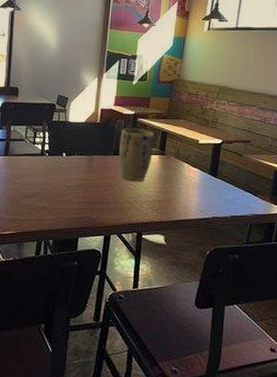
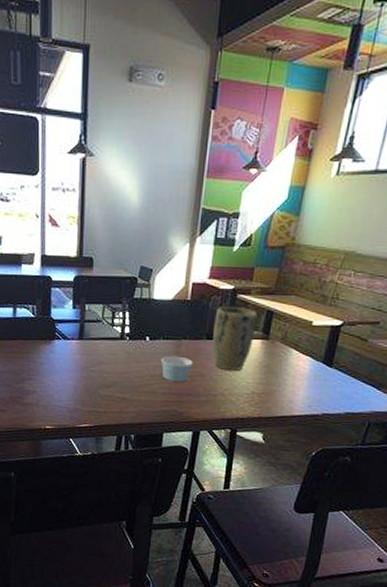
paper cup: none [76,169,103,192] -> present [161,355,193,382]

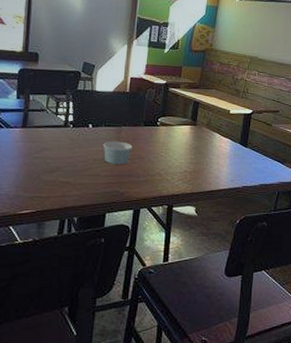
plant pot: present [212,307,258,371] -> none [149,98,186,153]

